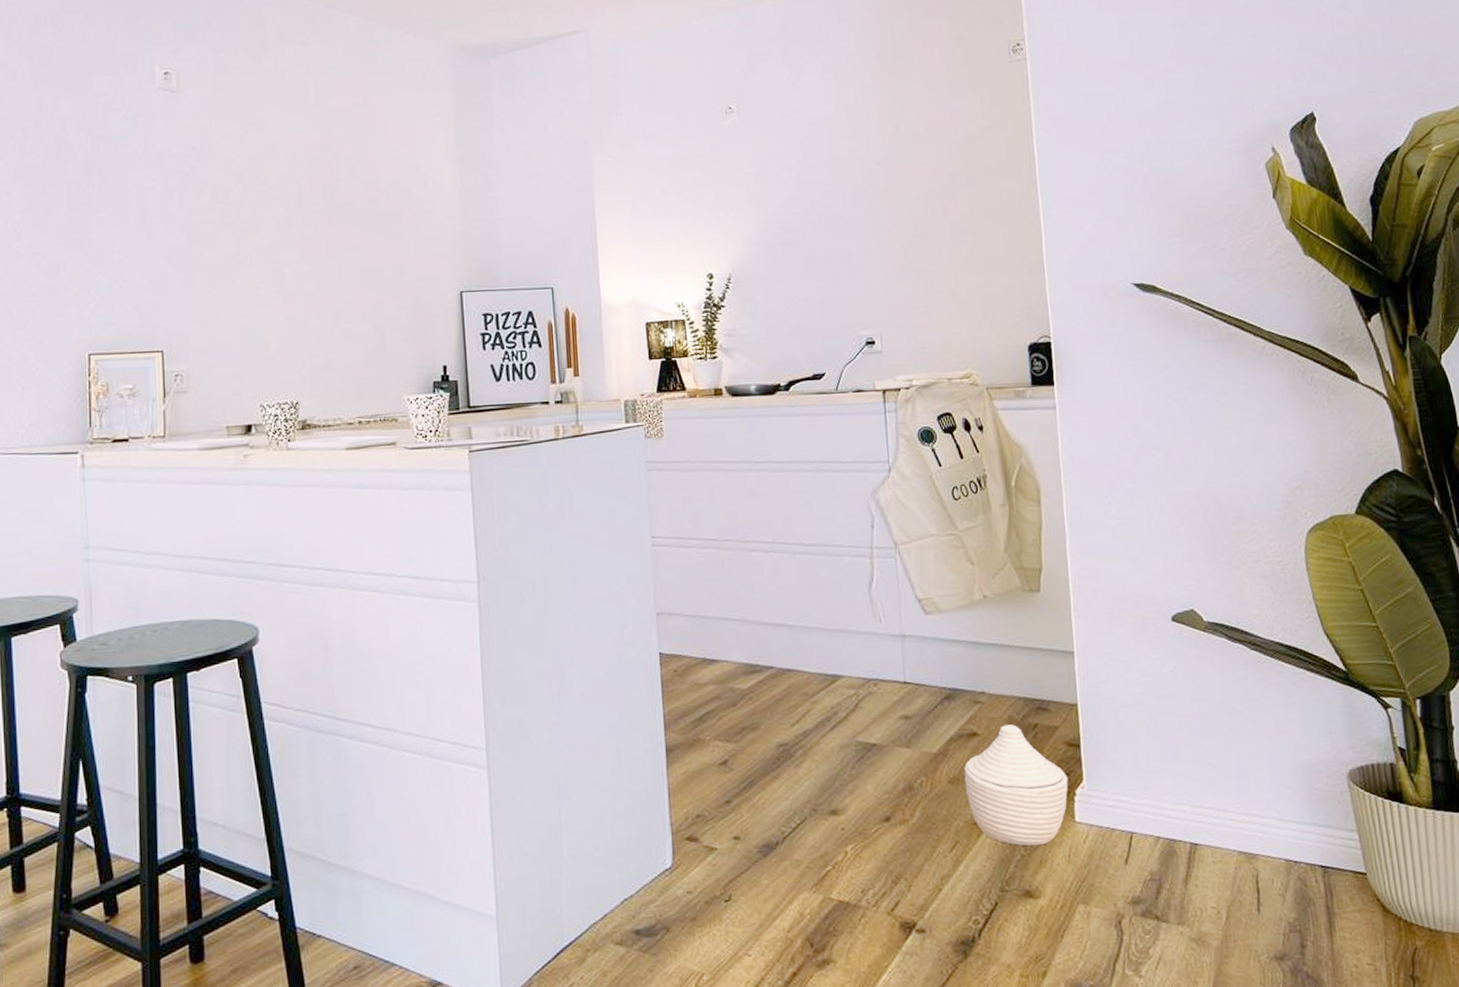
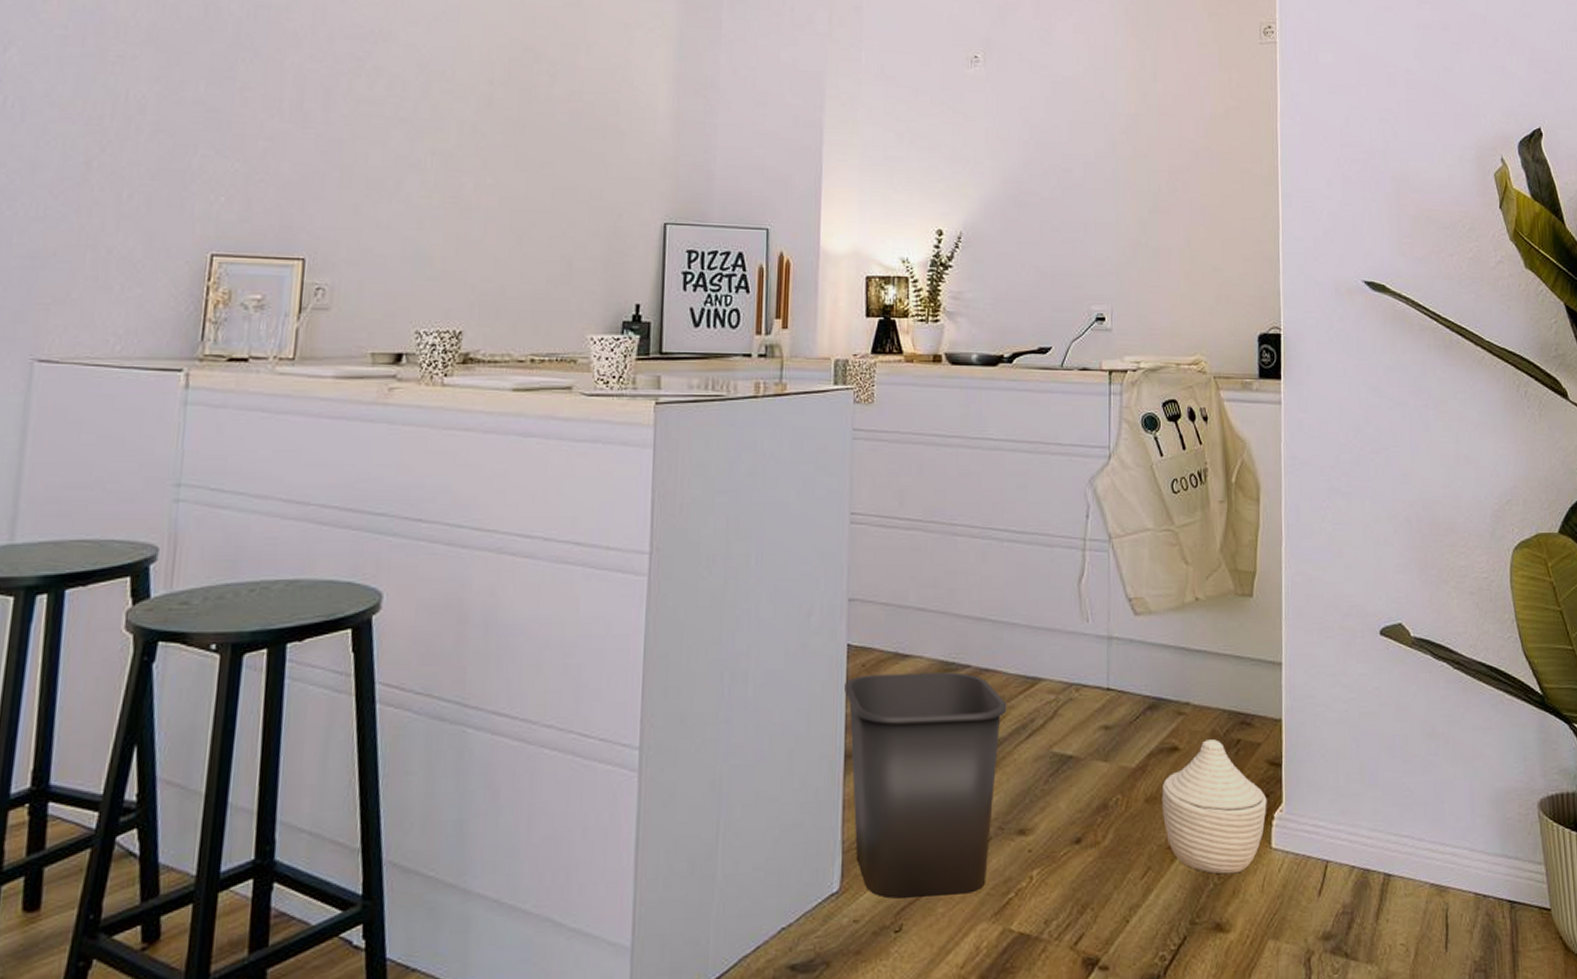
waste bin: none [660,673,811,873] -> present [844,672,1007,899]

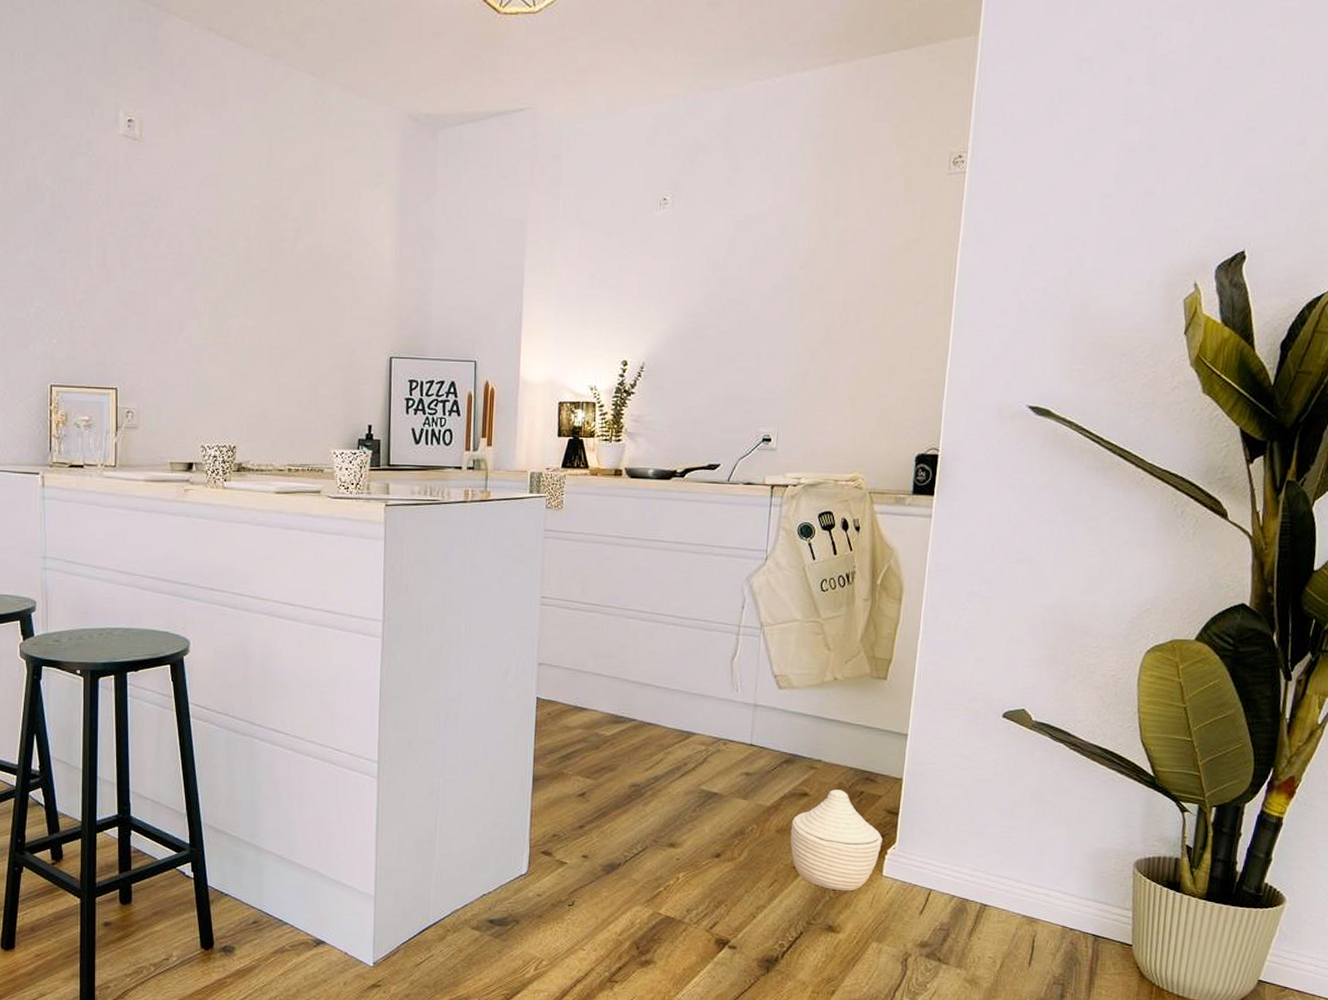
waste bin: present [844,672,1007,899] -> none [534,721,665,885]

